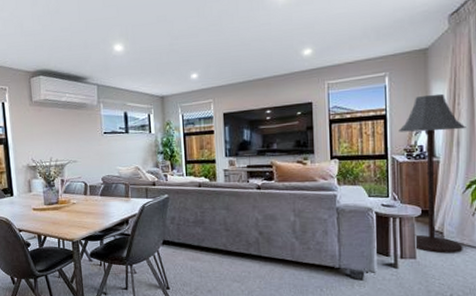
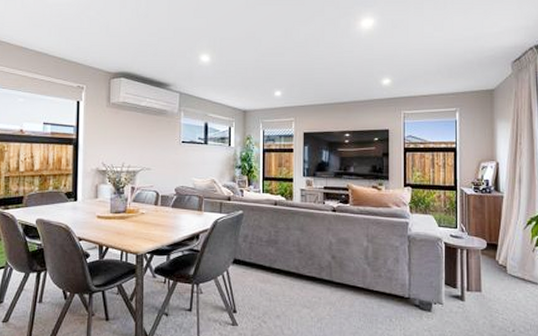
floor lamp: present [399,93,466,254] -> none [467,132,527,288]

